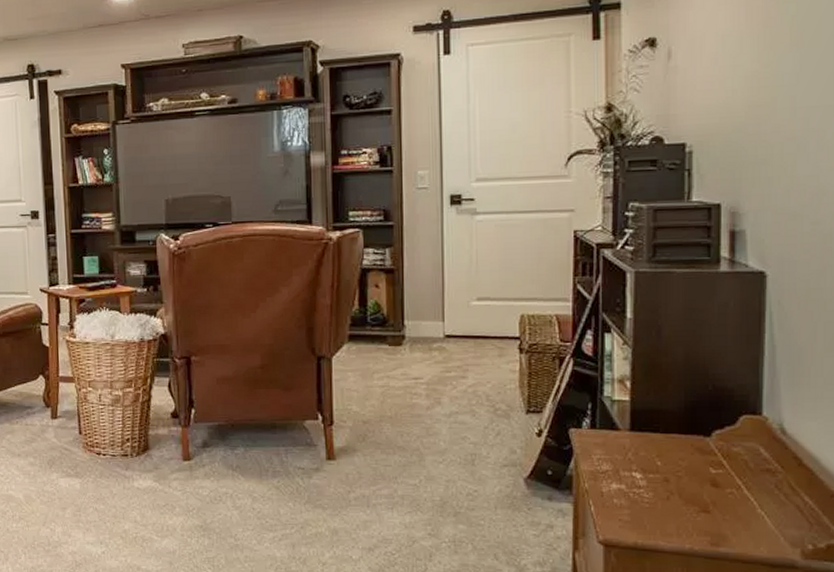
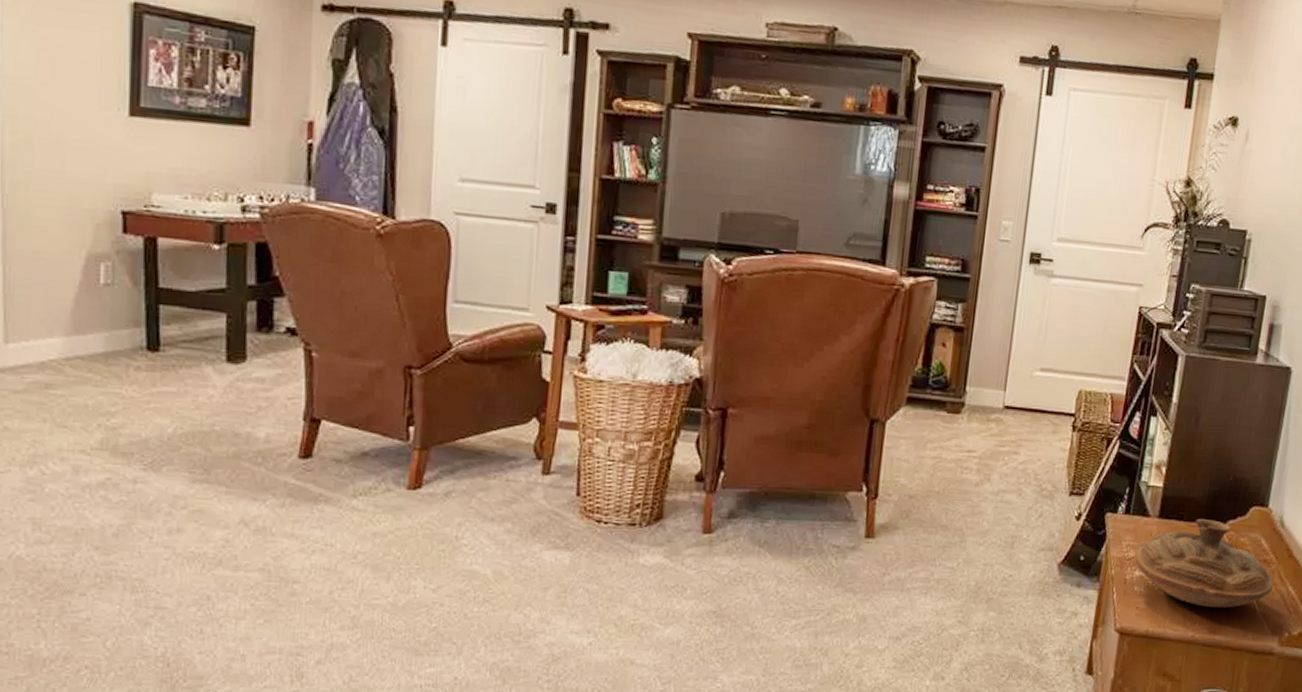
decorative bowl: none [607,429,784,520] -> present [1133,518,1274,608]

